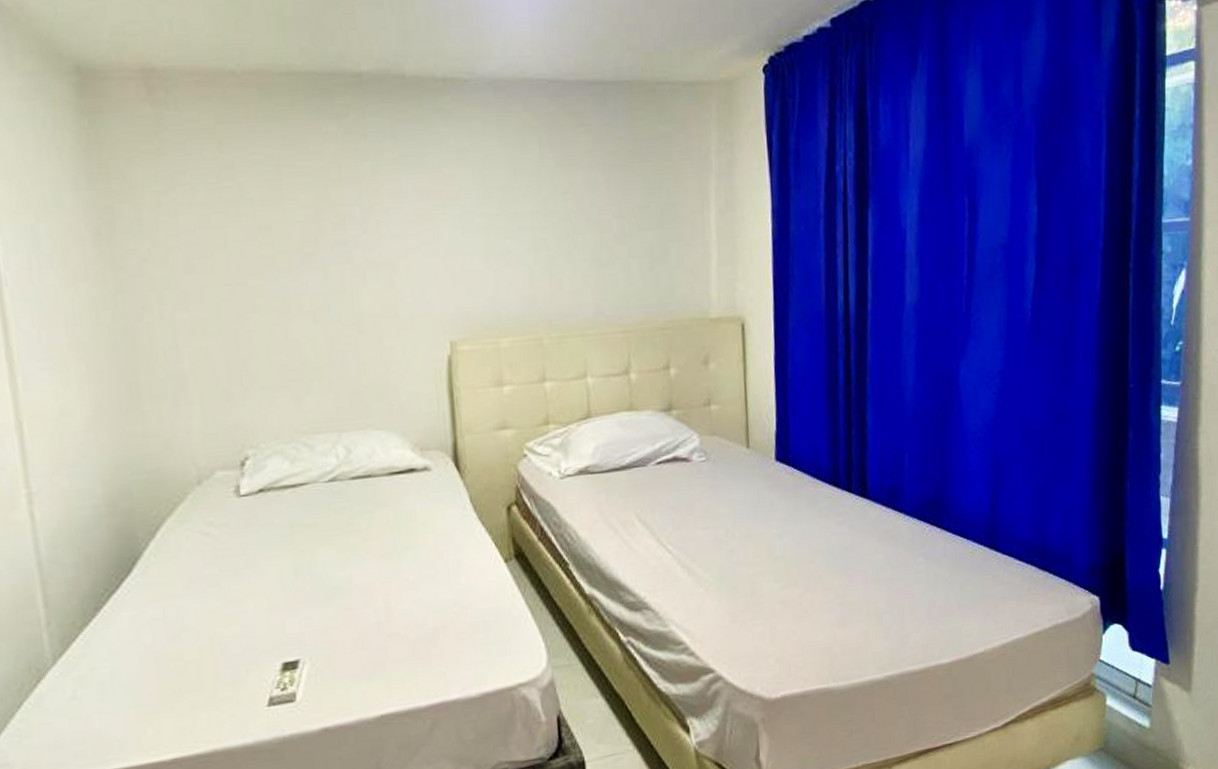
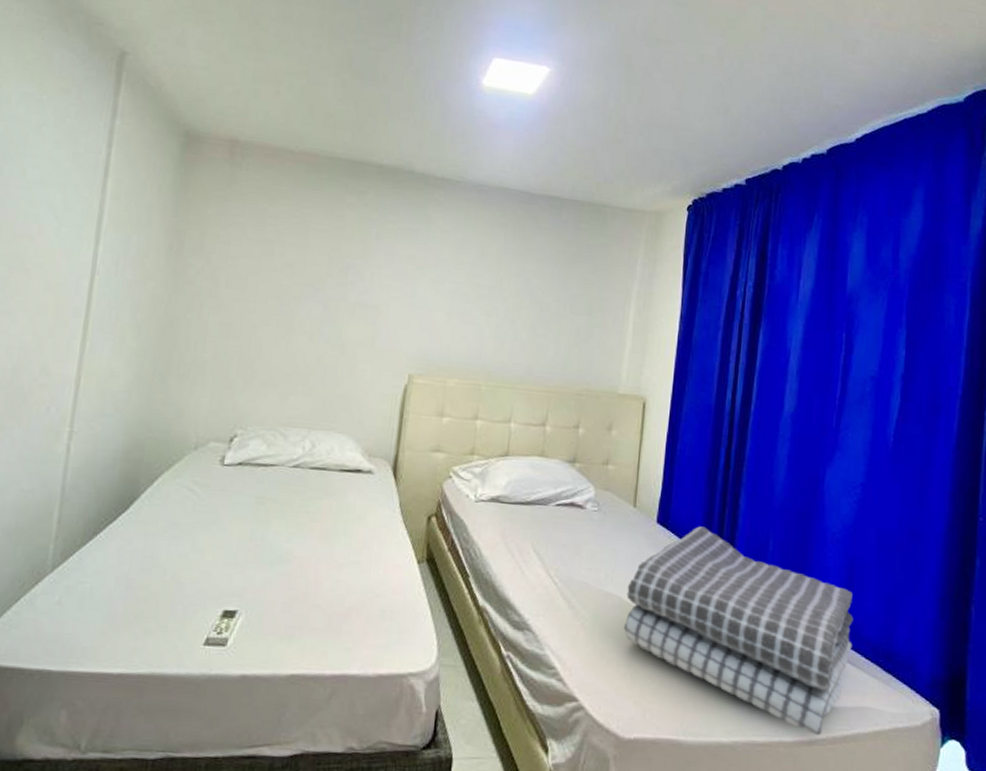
towel: none [752,454,1004,651] -> present [624,526,854,736]

